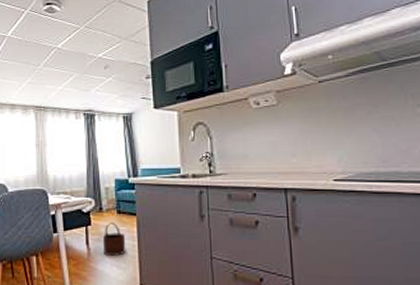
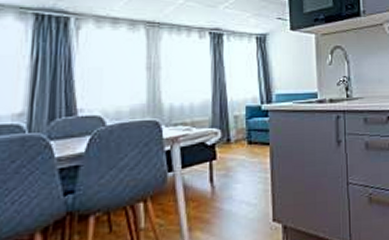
wooden bucket: present [102,222,126,256] -> none [230,154,257,193]

